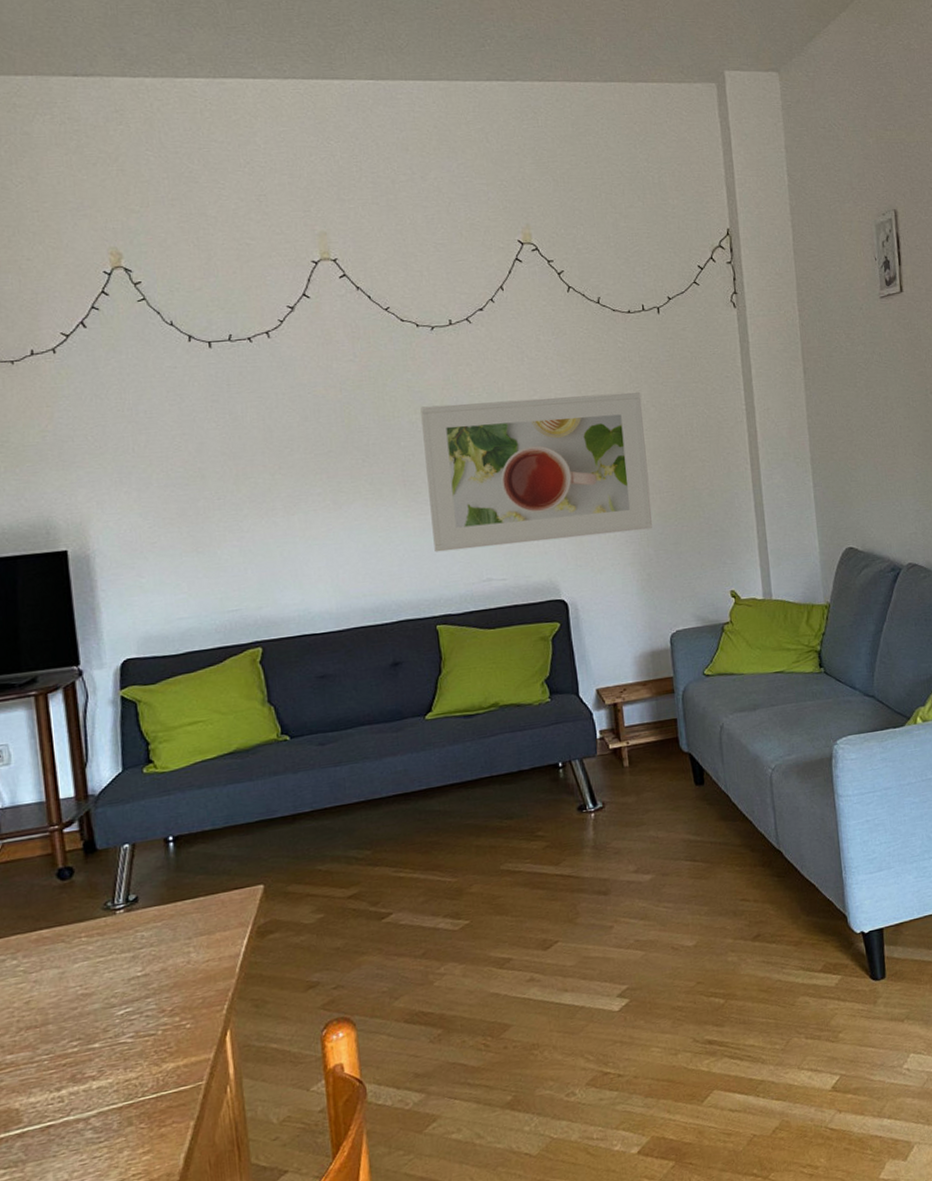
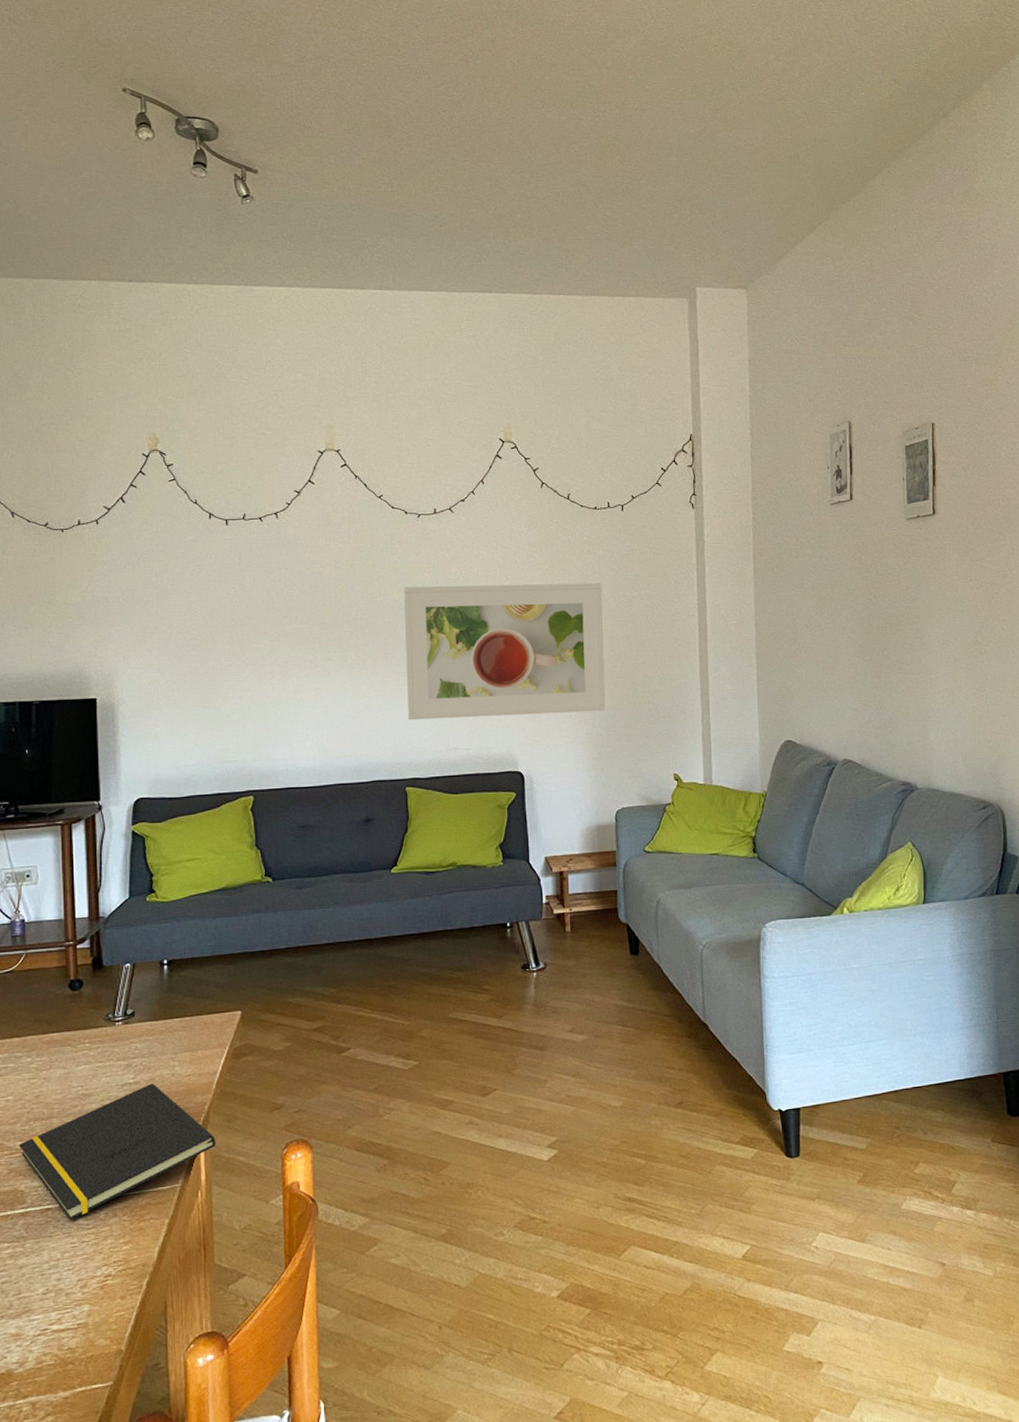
notepad: none [9,973,244,1136] -> present [19,1083,216,1221]

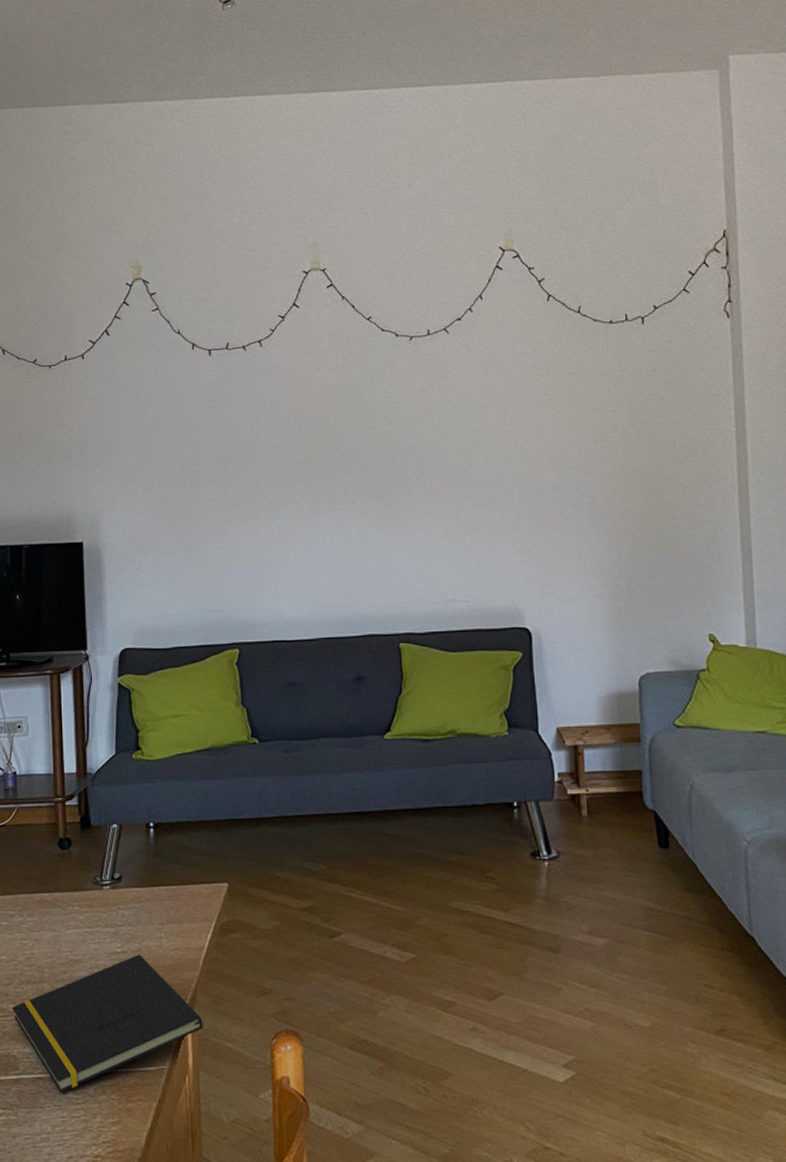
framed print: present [404,583,606,720] -> none [395,409,626,568]

